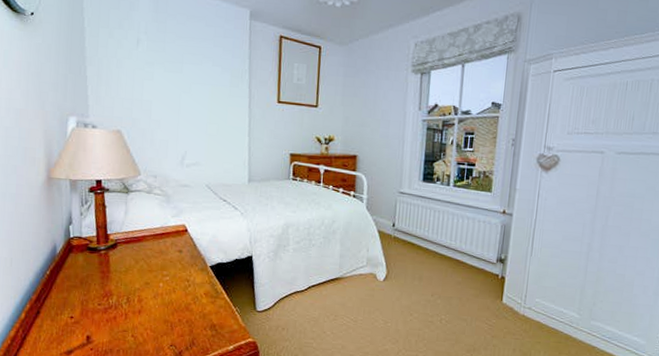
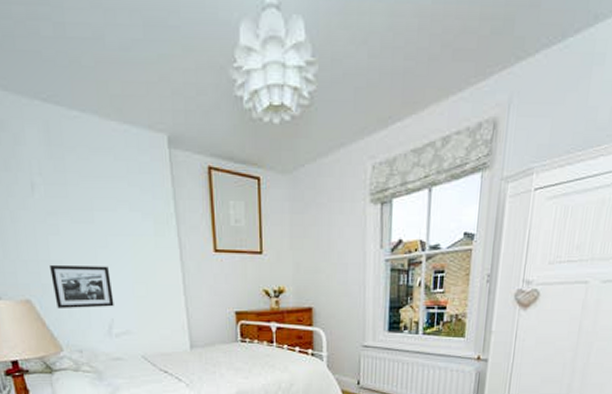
picture frame: none [141,103,190,142] -> present [50,264,114,308]

